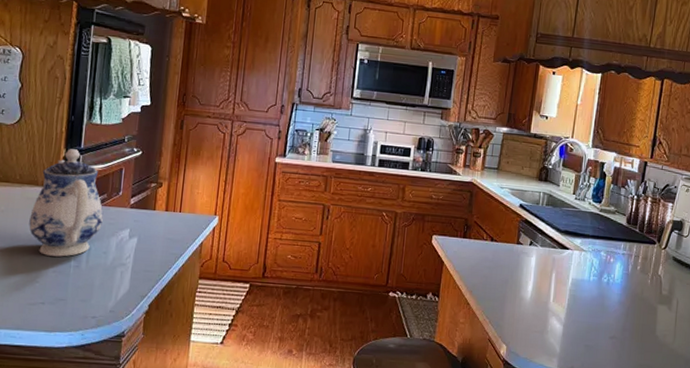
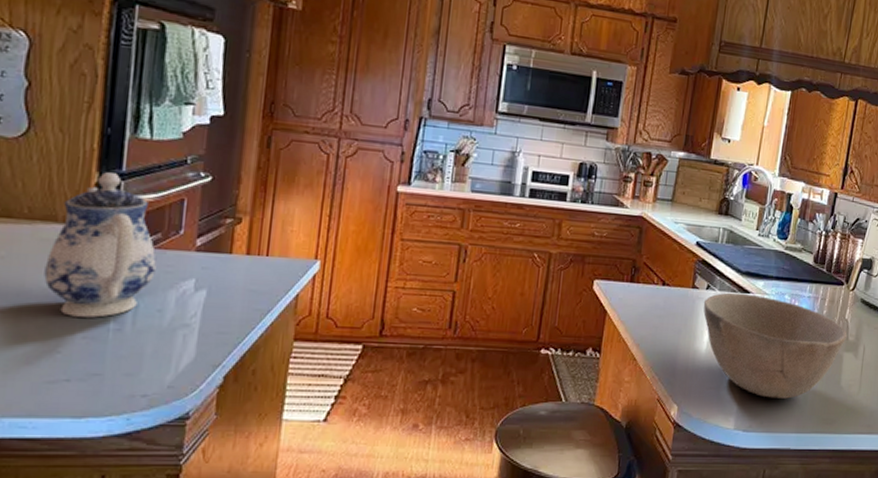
bowl: none [527,248,661,345] -> present [703,292,847,399]

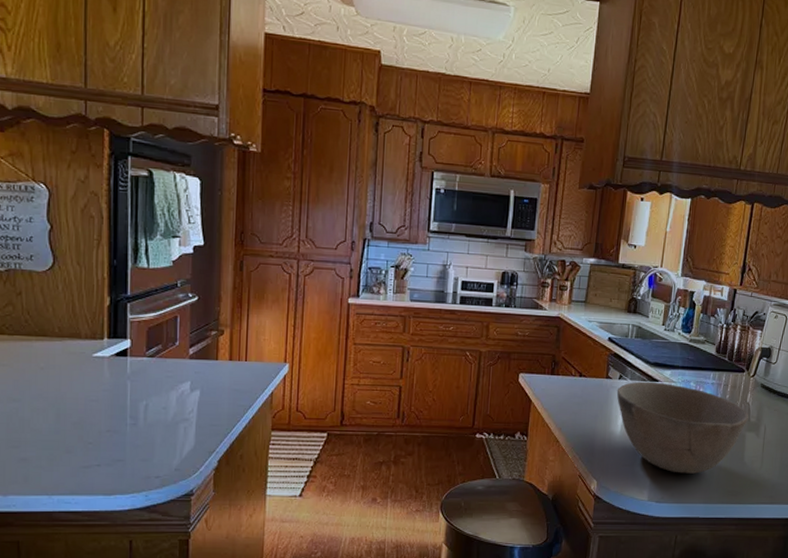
teapot: present [44,172,157,318] -> none [74,296,159,415]

